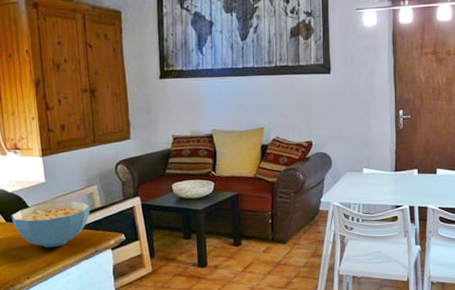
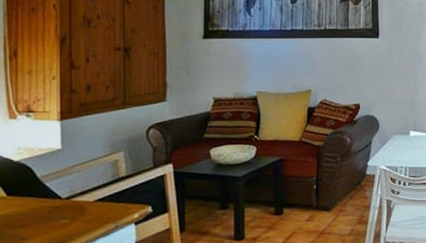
cereal bowl: present [11,201,91,248] -> none [14,170,114,225]

